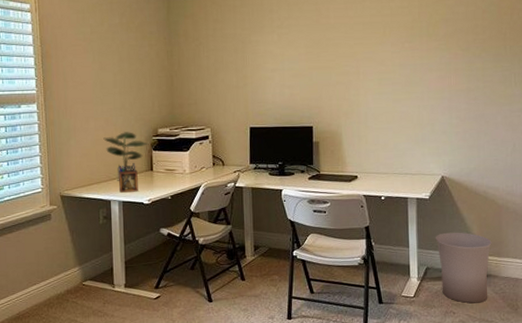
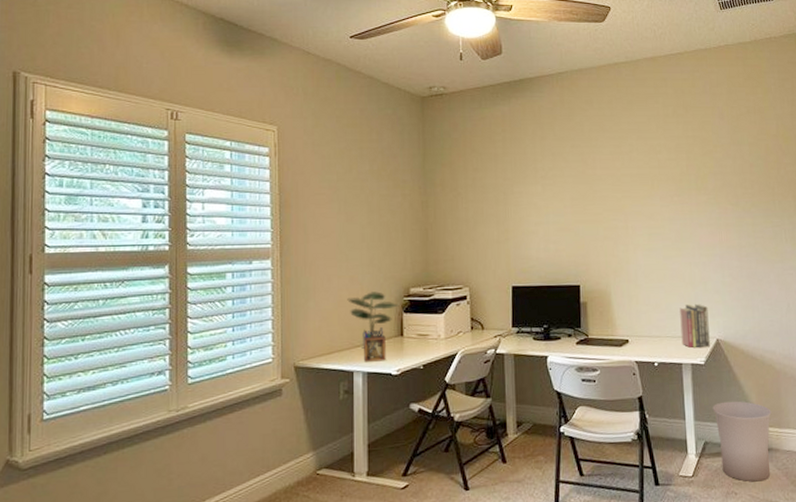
books: none [407,144,435,184] -> present [680,304,710,349]

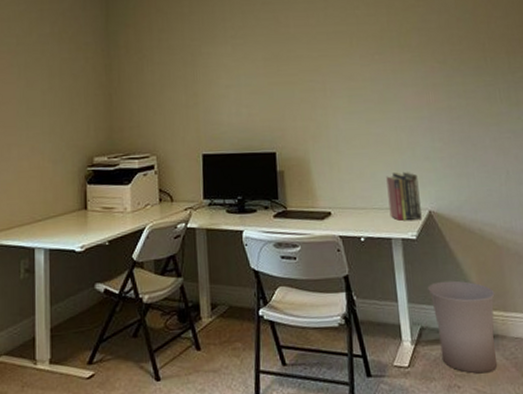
potted plant: present [347,291,400,349] -> none [28,161,83,223]
desk organizer: present [363,327,386,362] -> none [44,200,69,238]

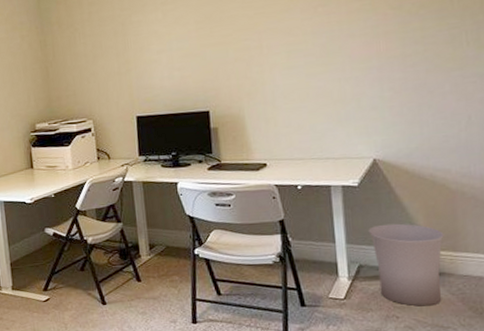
books: present [386,172,422,222] -> none [327,122,365,170]

